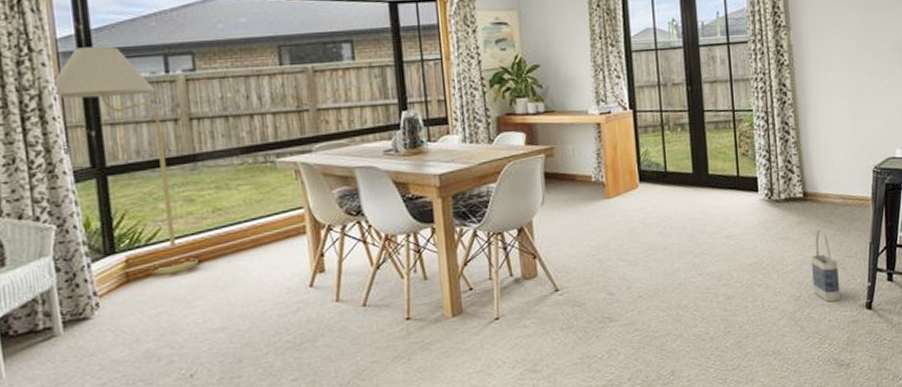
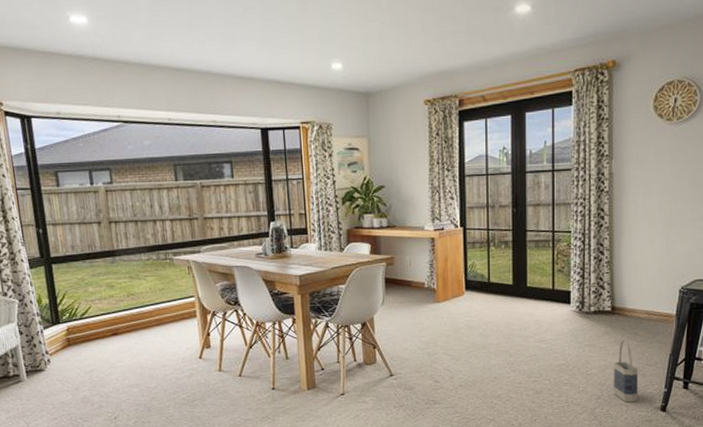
floor lamp: present [53,46,199,275] -> none [11,162,119,341]

